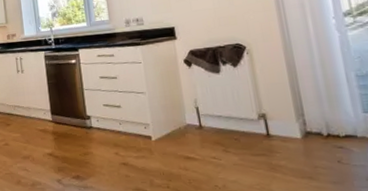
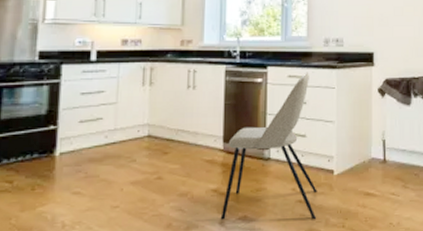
dining chair: none [55,50,141,181] -> present [220,72,317,220]

